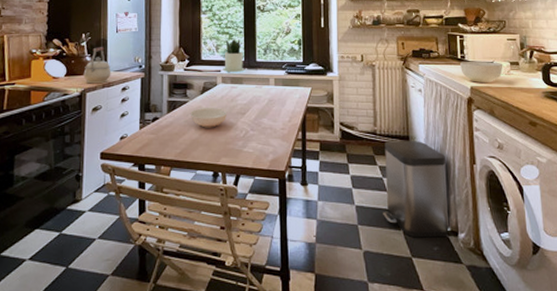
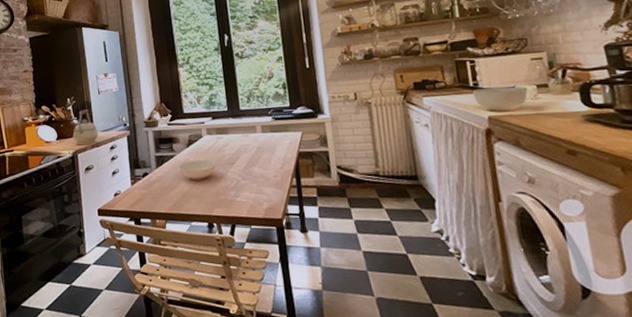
planter: present [223,39,244,73] -> none [206,89,229,124]
pedal bin: present [383,141,449,238] -> none [389,180,475,283]

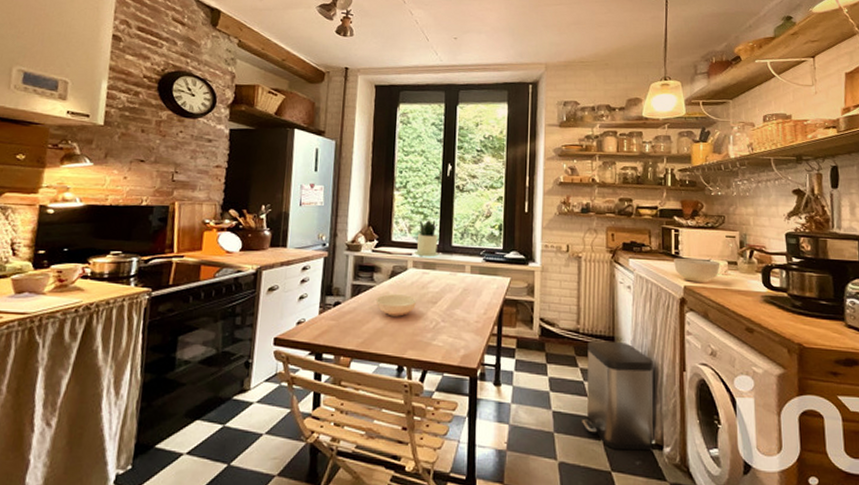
kettle: present [72,109,99,146] -> none [260,220,292,262]
planter: none [206,89,229,124] -> present [415,220,438,258]
pedal bin: none [389,180,475,283] -> present [582,341,654,451]

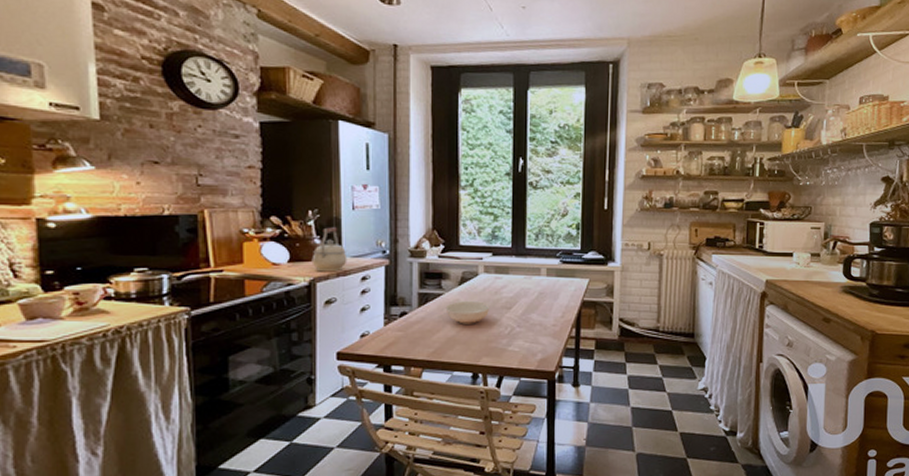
kettle: none [260,220,292,262] -> present [311,227,347,272]
planter: present [415,220,438,258] -> none [485,221,511,261]
pedal bin: present [582,341,654,451] -> none [660,338,731,439]
bowl: present [674,257,720,284] -> none [757,251,803,277]

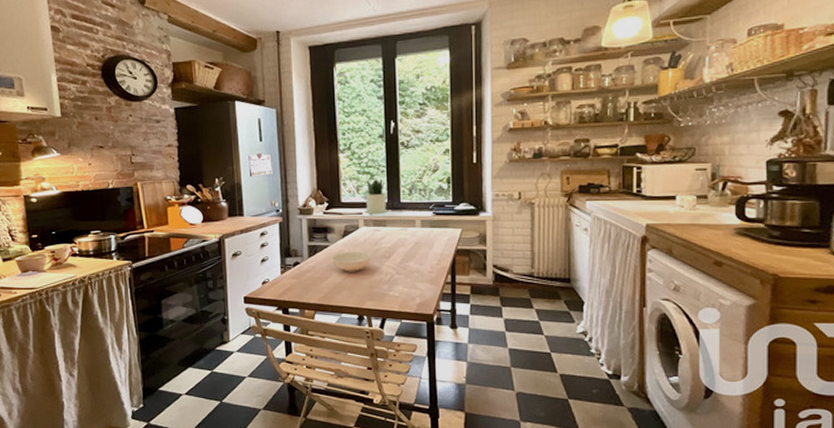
kettle: present [311,227,347,272] -> none [220,192,248,230]
planter: none [485,221,511,261] -> present [364,179,388,215]

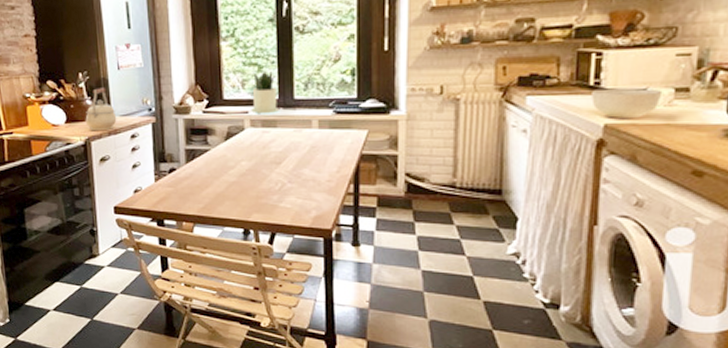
kettle: none [220,192,248,230] -> present [85,88,117,131]
bowl: present [332,252,371,272] -> none [213,157,259,180]
bowl: none [635,195,688,220] -> present [591,87,663,120]

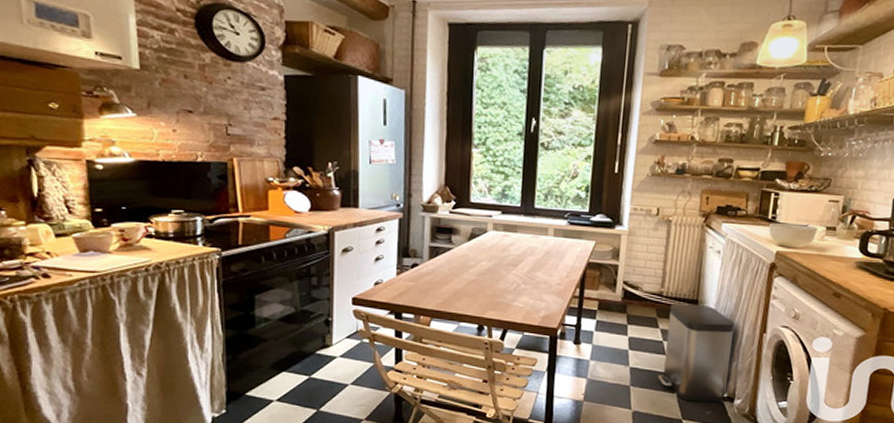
kettle: present [85,88,117,131] -> none [330,179,364,223]
planter: present [251,71,279,115] -> none [495,180,520,220]
pedal bin: none [458,196,553,310] -> present [658,304,735,403]

